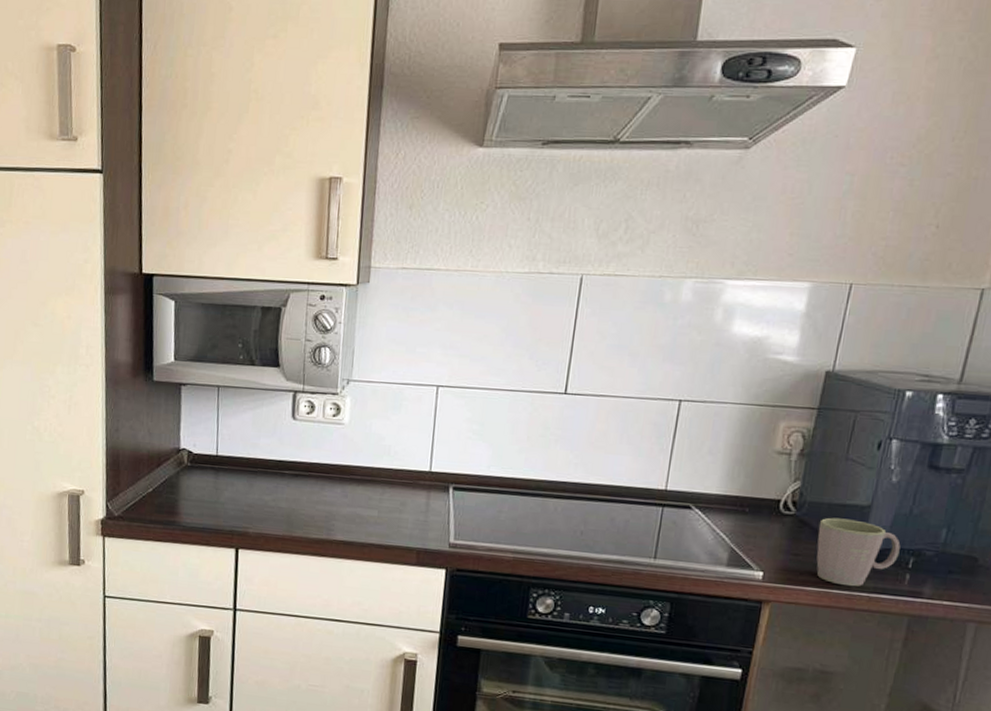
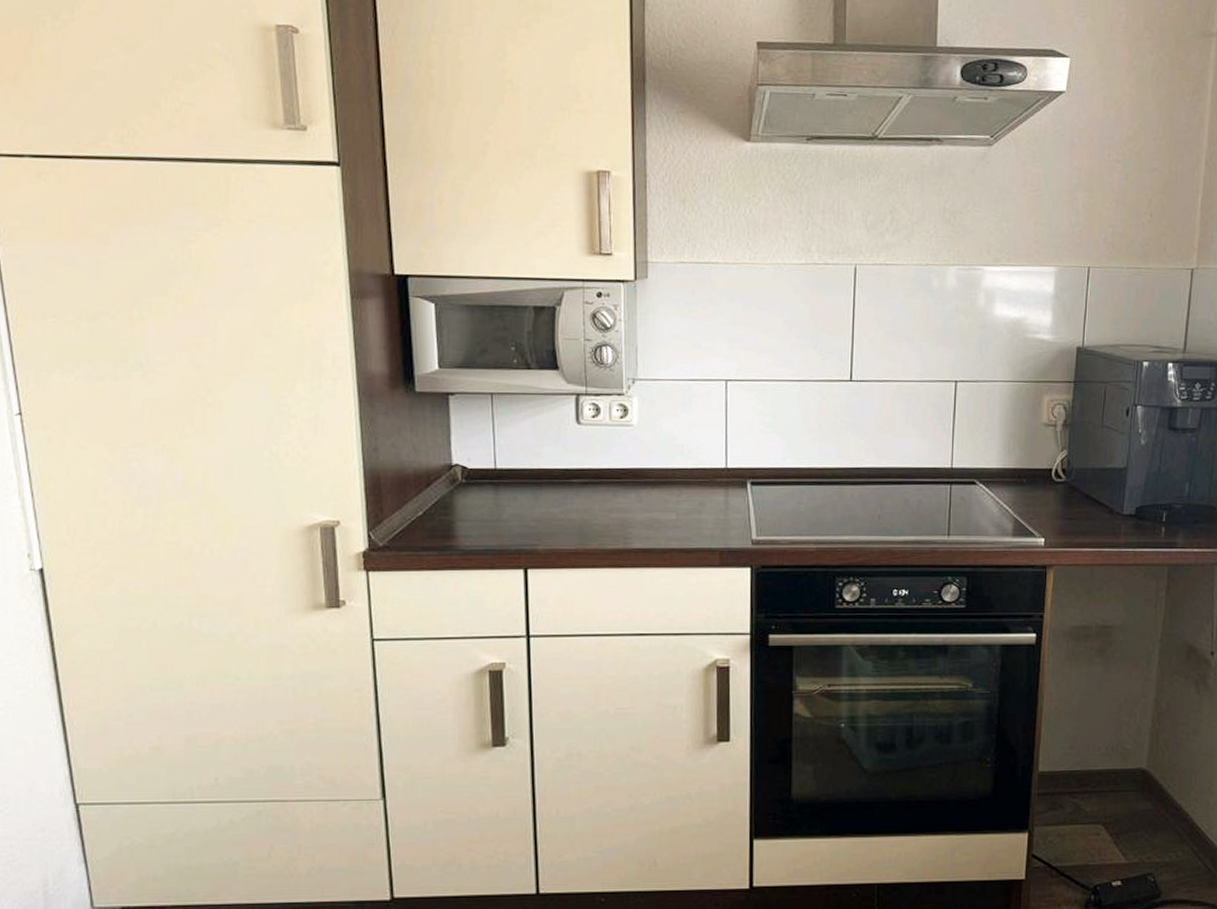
mug: present [816,517,901,587] -> none [1086,481,1154,544]

